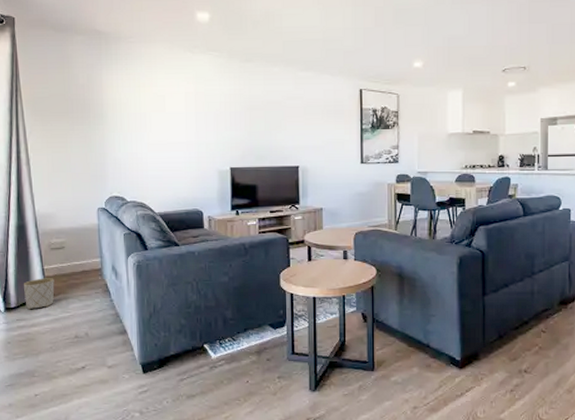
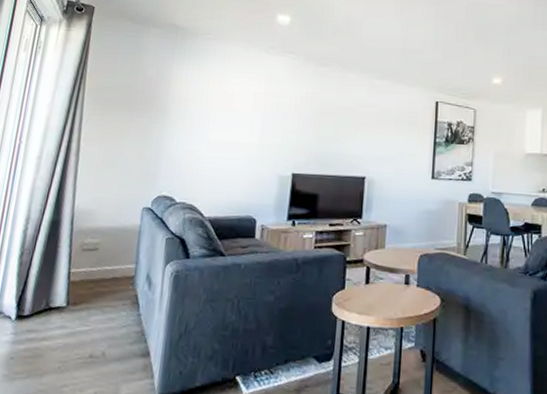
planter: present [23,278,55,310] -> none [41,282,80,320]

